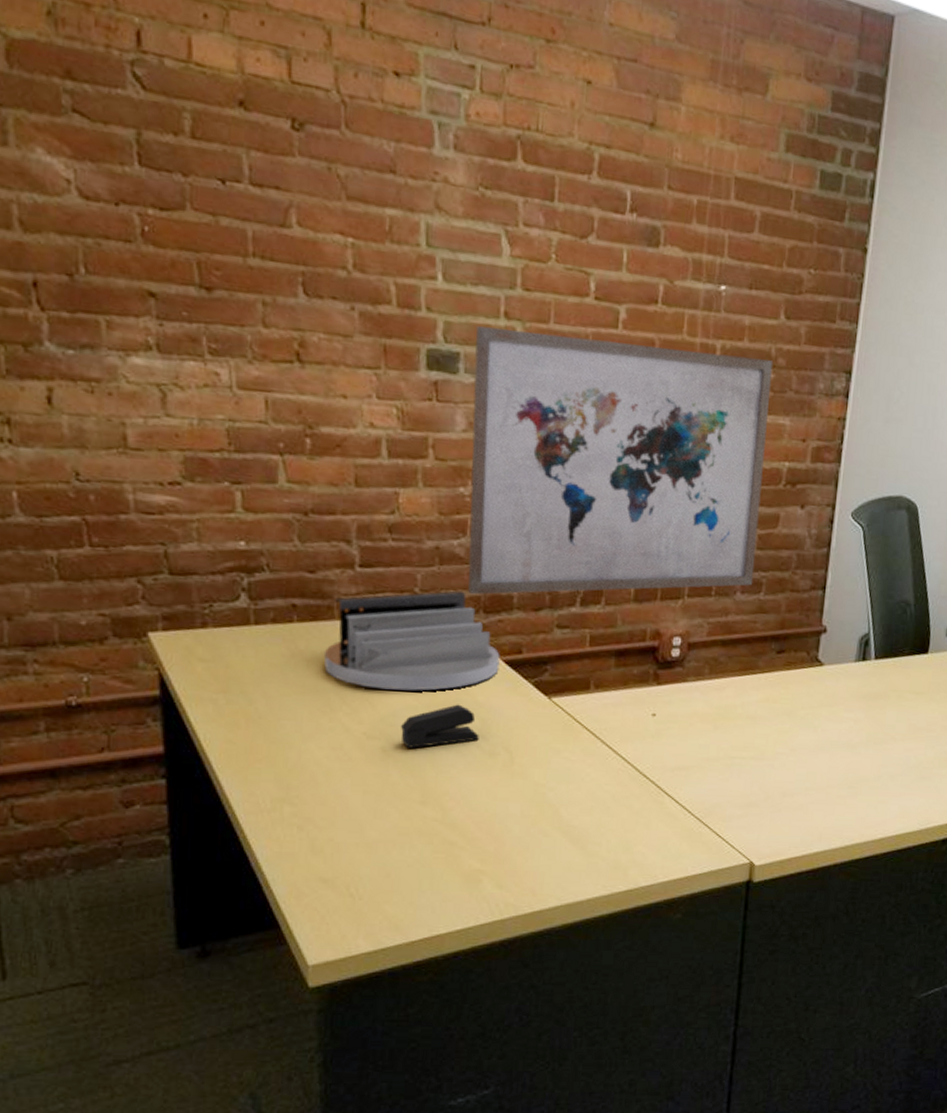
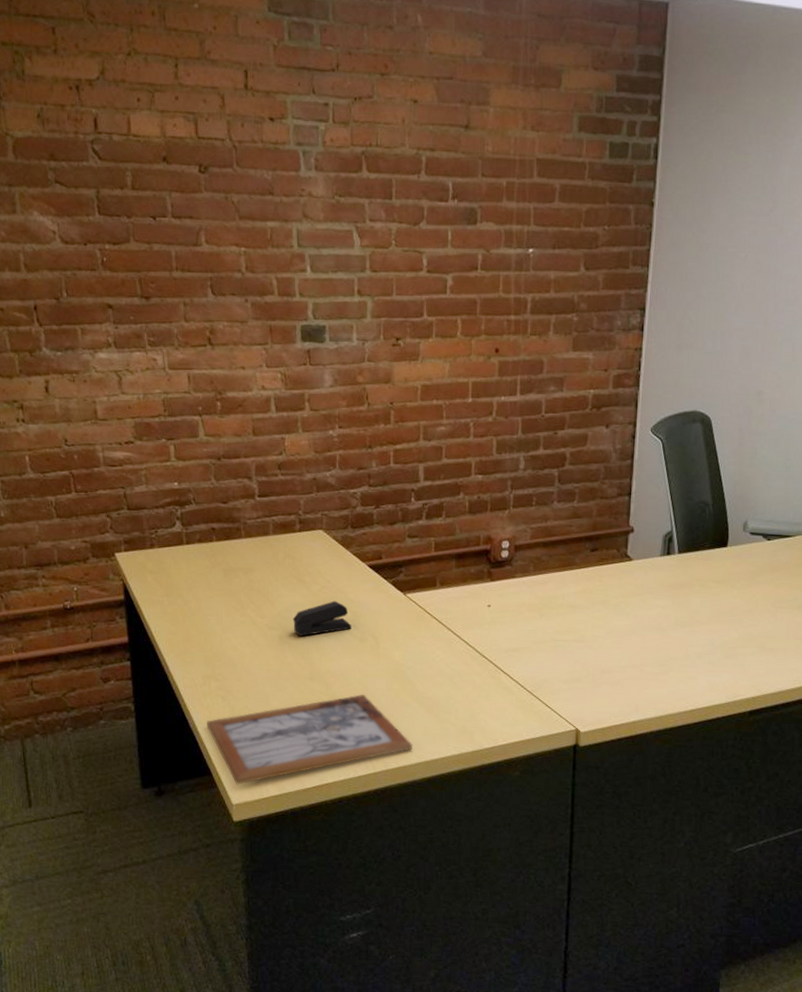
picture frame: none [275,822,553,940] -> present [207,694,414,785]
desk organizer: present [324,590,500,691] -> none [235,511,365,591]
wall art: present [468,326,774,595] -> none [336,303,576,514]

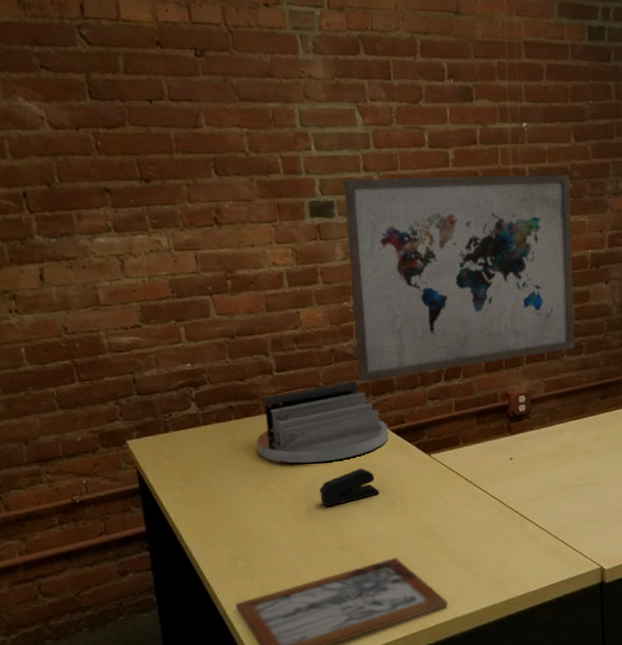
desk organizer: none [235,511,365,591] -> present [256,381,389,463]
wall art: none [336,303,576,514] -> present [343,174,576,383]

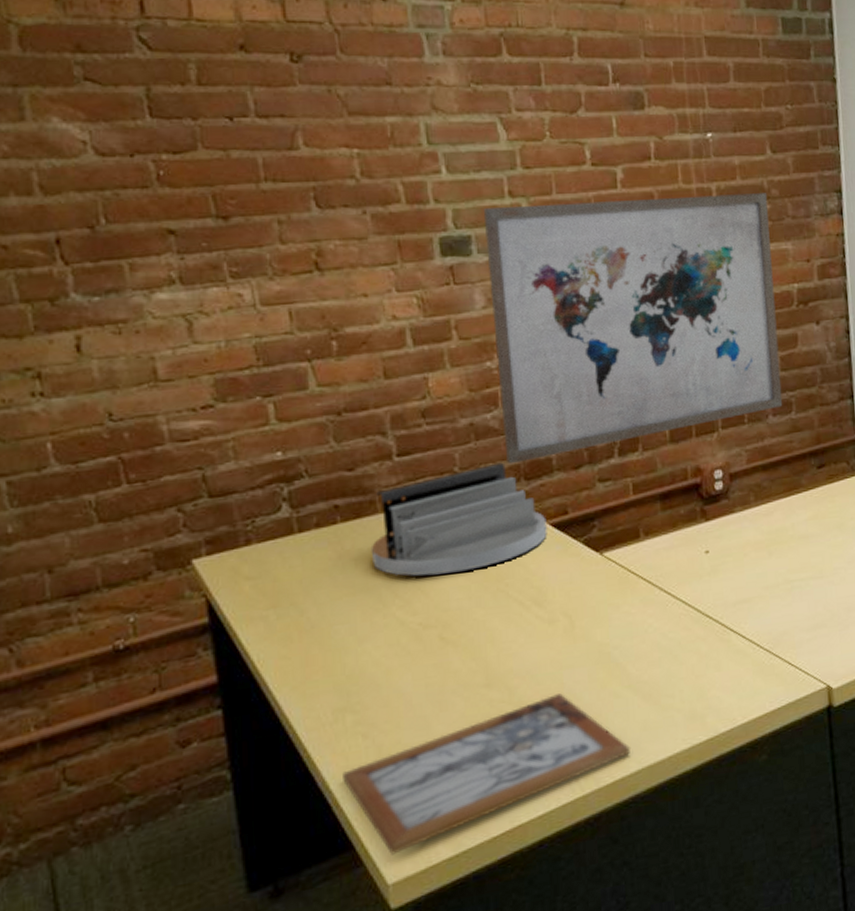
stapler: present [319,468,379,507] -> none [455,576,536,631]

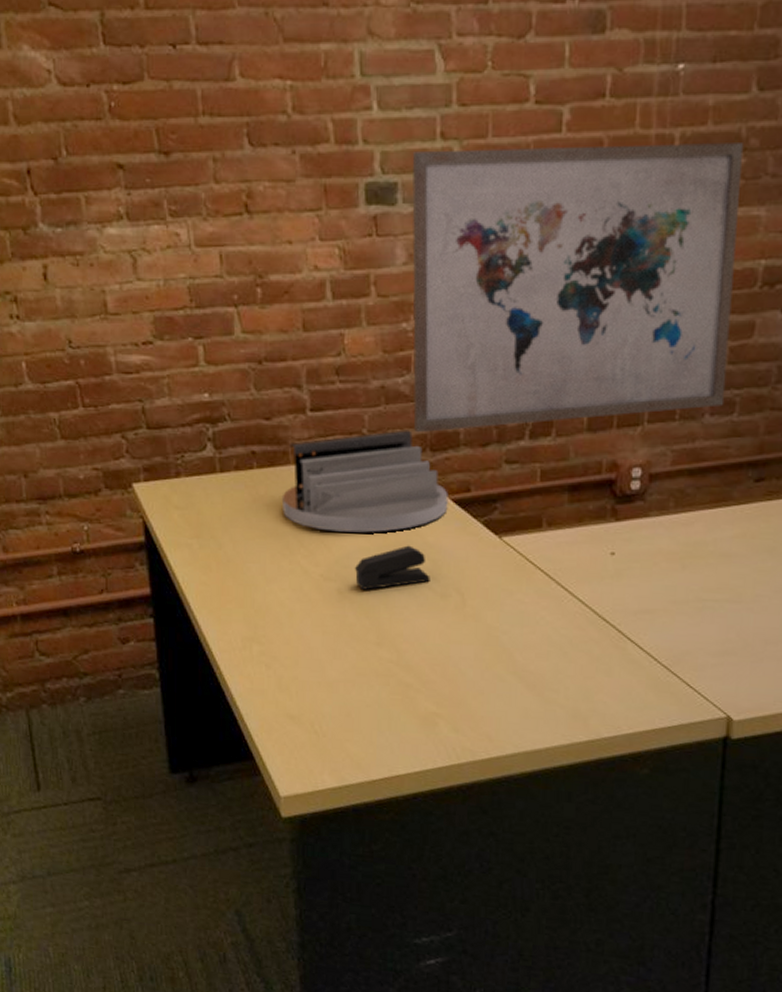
picture frame: present [343,693,631,855] -> none [248,665,510,773]
stapler: none [455,576,536,631] -> present [354,545,430,590]

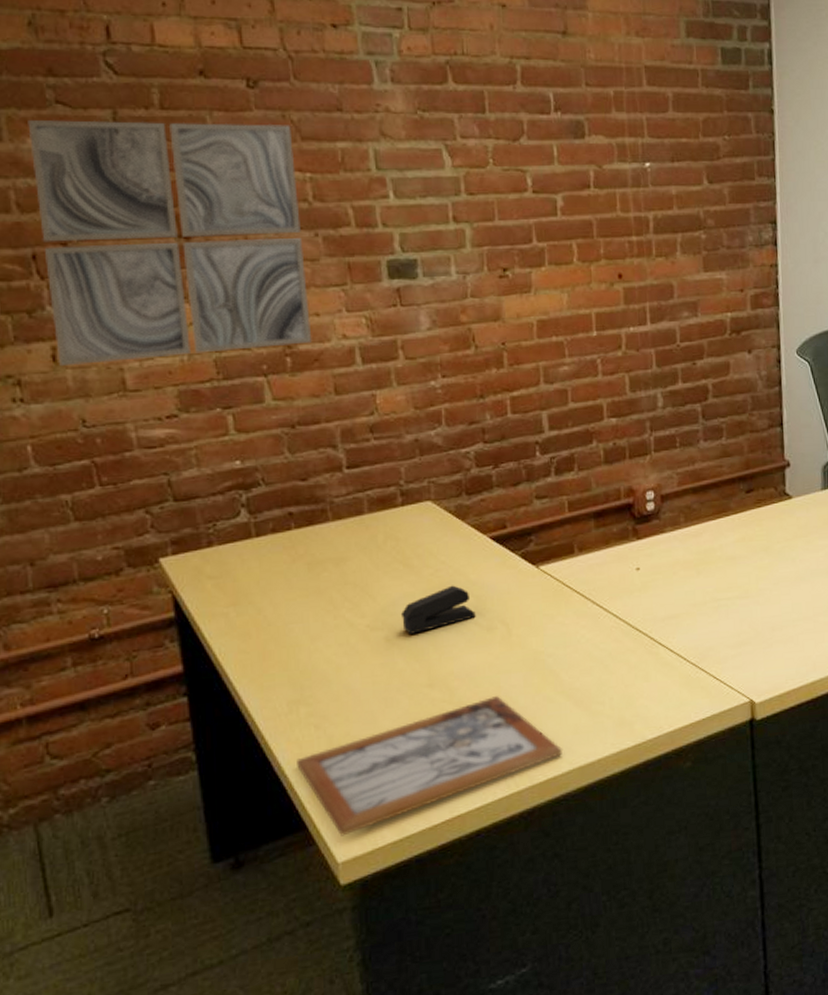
wall art: none [24,23,284,286] -> present [28,119,312,367]
picture frame: none [248,665,510,773] -> present [297,696,563,837]
desk organizer: present [281,430,448,533] -> none [322,477,487,582]
wall art: present [412,143,744,433] -> none [428,223,714,480]

